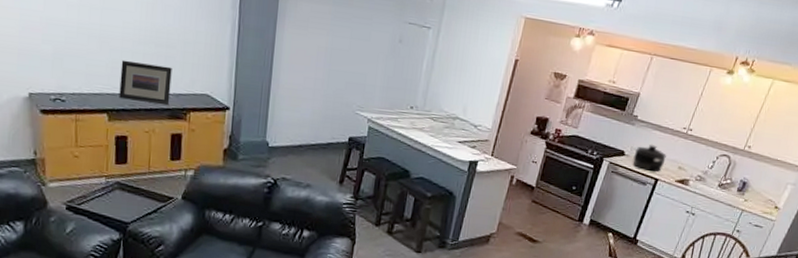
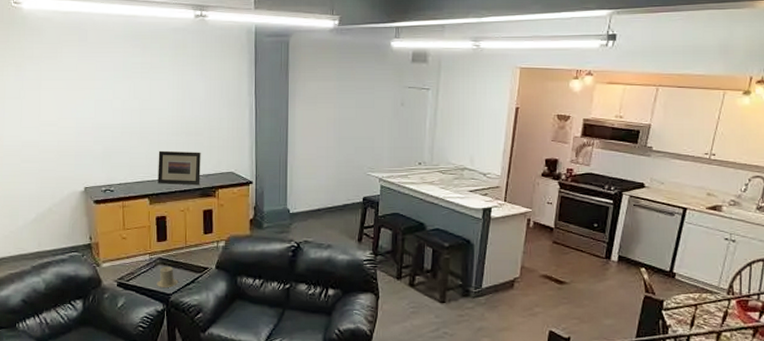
candle: none [112,191,139,216] -> present [156,266,179,289]
saucepan: present [632,145,666,172] -> none [655,174,691,200]

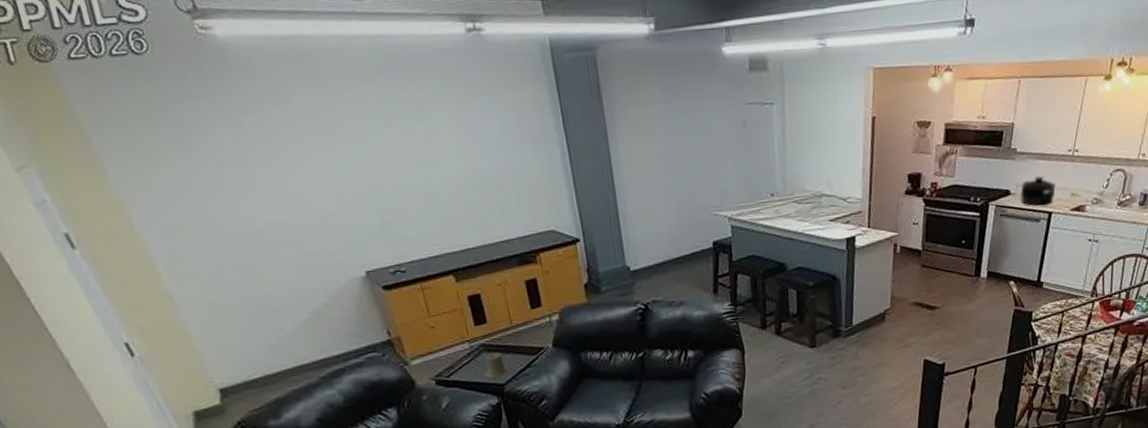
picture frame: present [157,150,201,186] -> none [453,209,516,256]
saucepan: none [655,174,691,200] -> present [1020,176,1056,206]

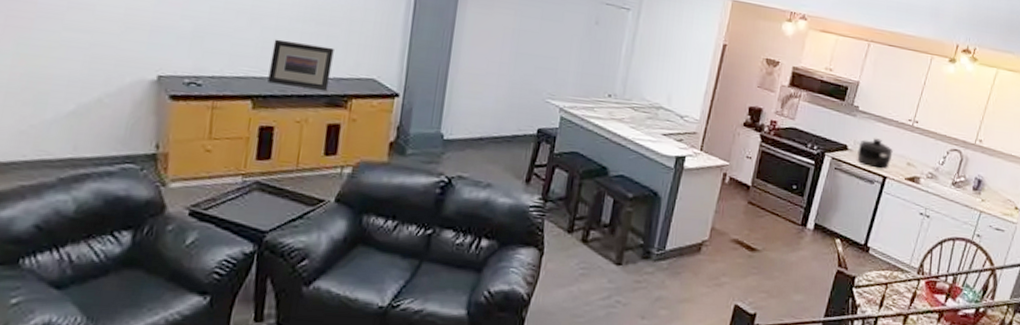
picture frame: none [453,209,516,256] -> present [267,39,334,92]
candle: present [484,352,511,379] -> none [247,193,280,224]

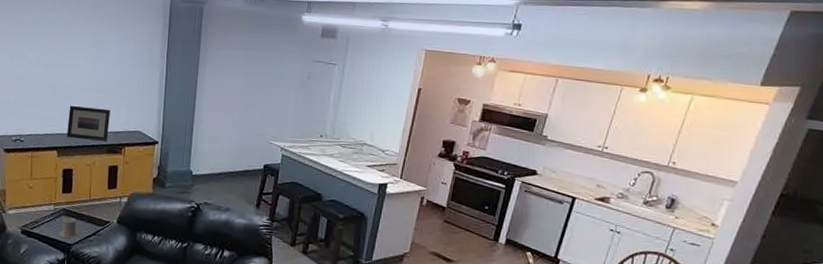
candle: none [247,193,280,224] -> present [59,217,80,239]
saucepan: present [857,138,893,168] -> none [546,163,582,190]

